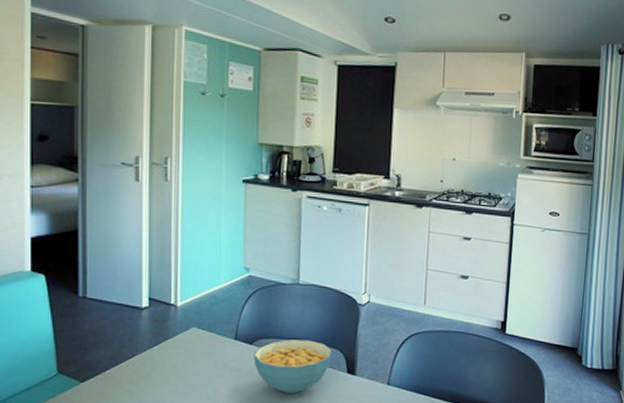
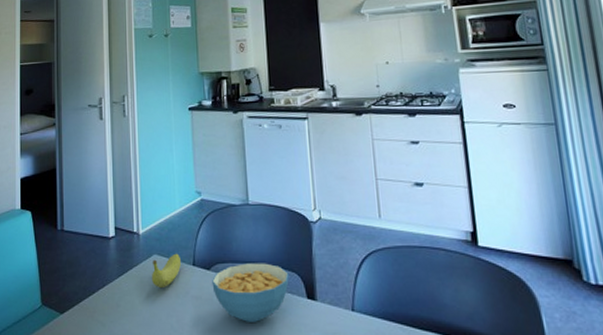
fruit: none [188,327,223,359] -> present [151,253,182,288]

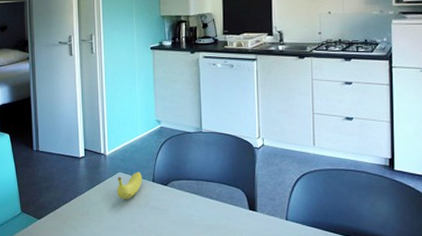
cereal bowl: present [212,263,289,322] -> none [169,181,234,228]

